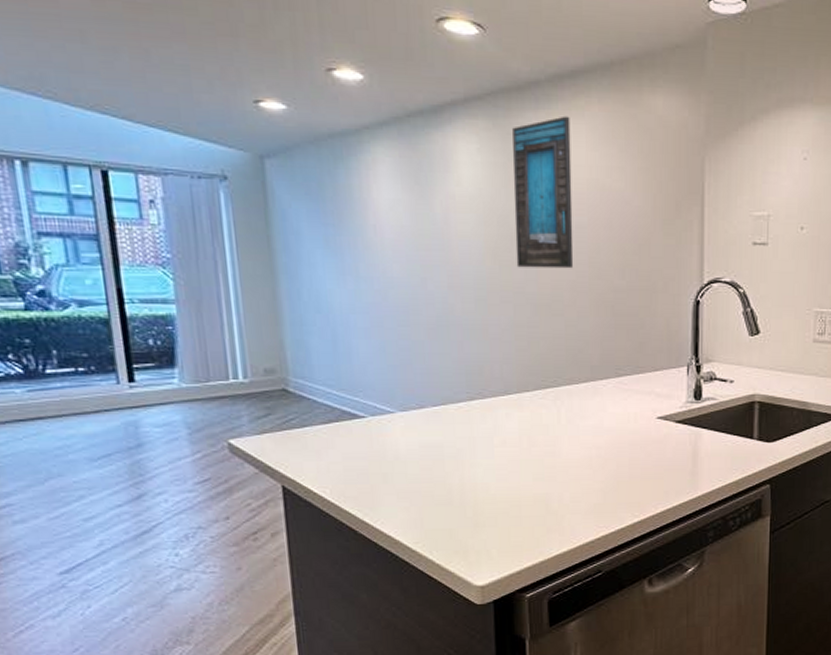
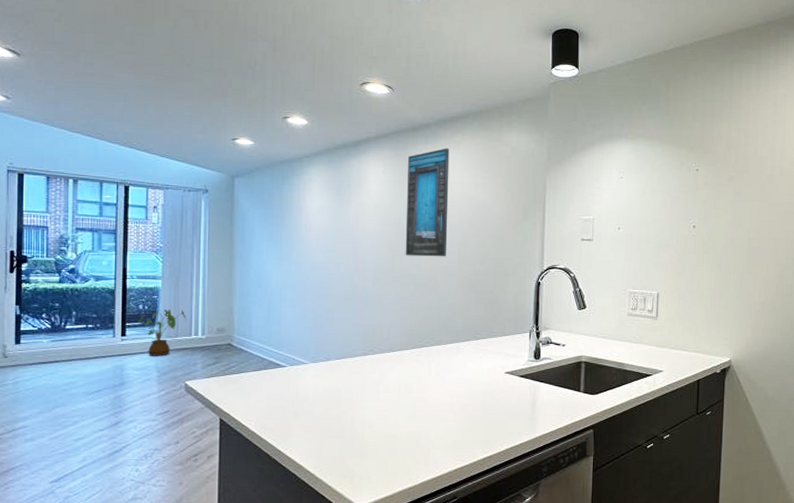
house plant: none [150,343,219,408] -> present [139,308,186,356]

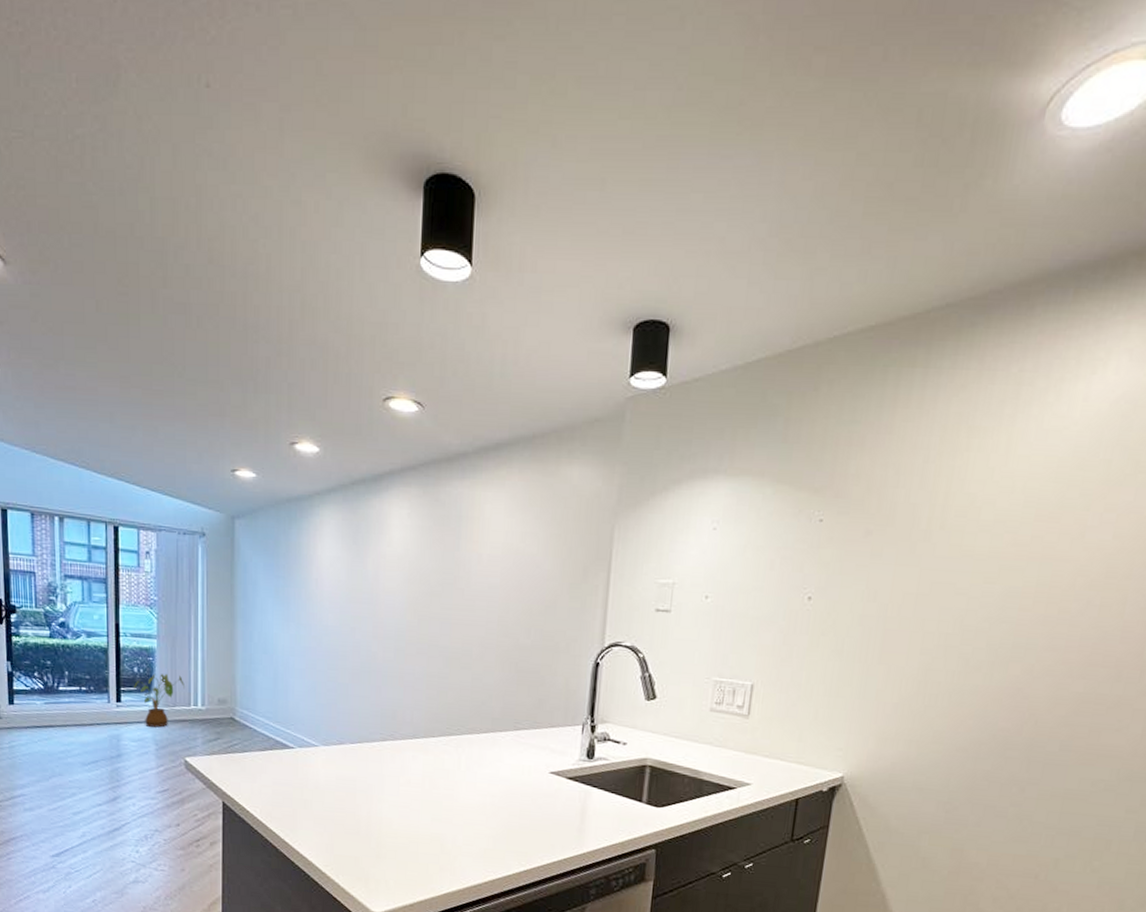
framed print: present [405,148,450,257] -> none [433,484,492,626]

